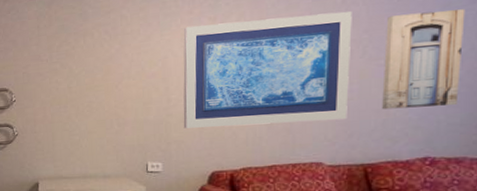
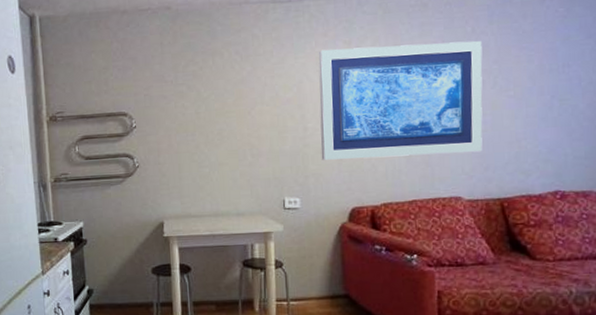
wall art: present [382,9,466,110] -> none [513,43,583,142]

